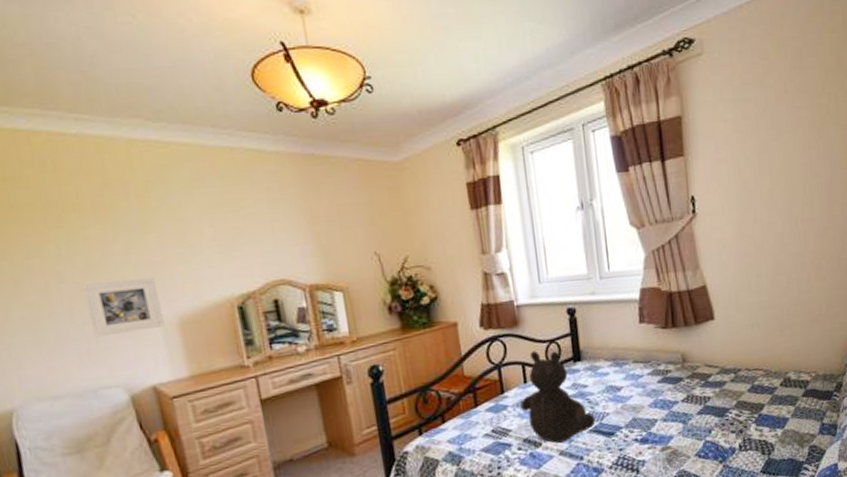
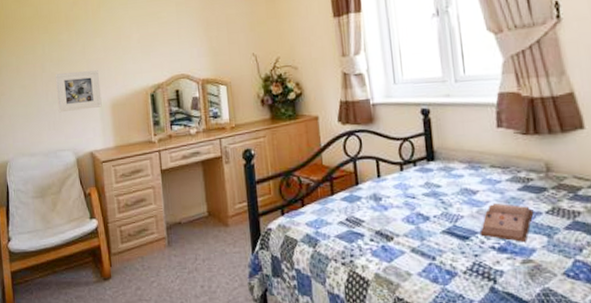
teddy bear: present [520,350,596,443] -> none [374,147,449,240]
hardback book: none [624,396,672,432] -> present [479,202,534,242]

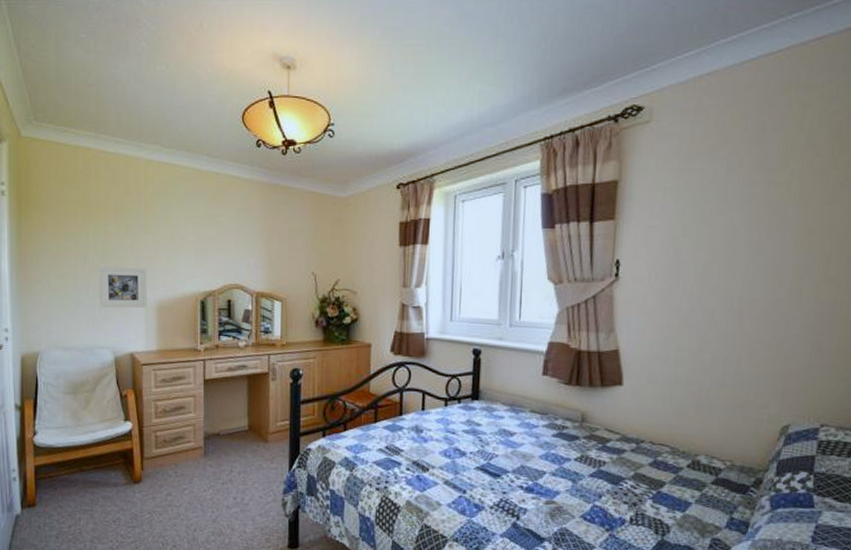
hardback book: present [479,202,534,242] -> none [511,445,564,485]

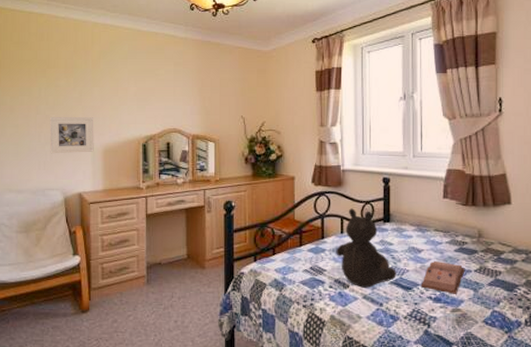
teddy bear: none [415,382,484,473] -> present [336,208,397,288]
hardback book: none [511,445,564,485] -> present [421,260,465,294]

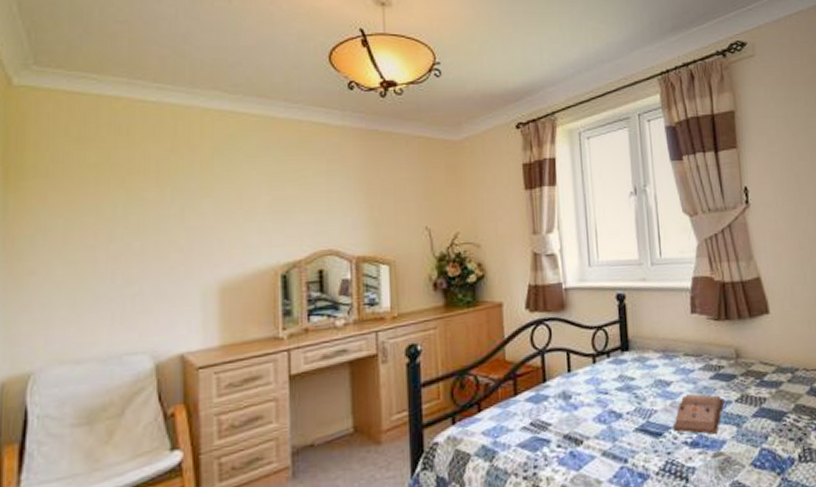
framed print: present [49,116,94,154] -> none [130,242,205,300]
teddy bear: present [336,208,397,288] -> none [563,337,642,442]

